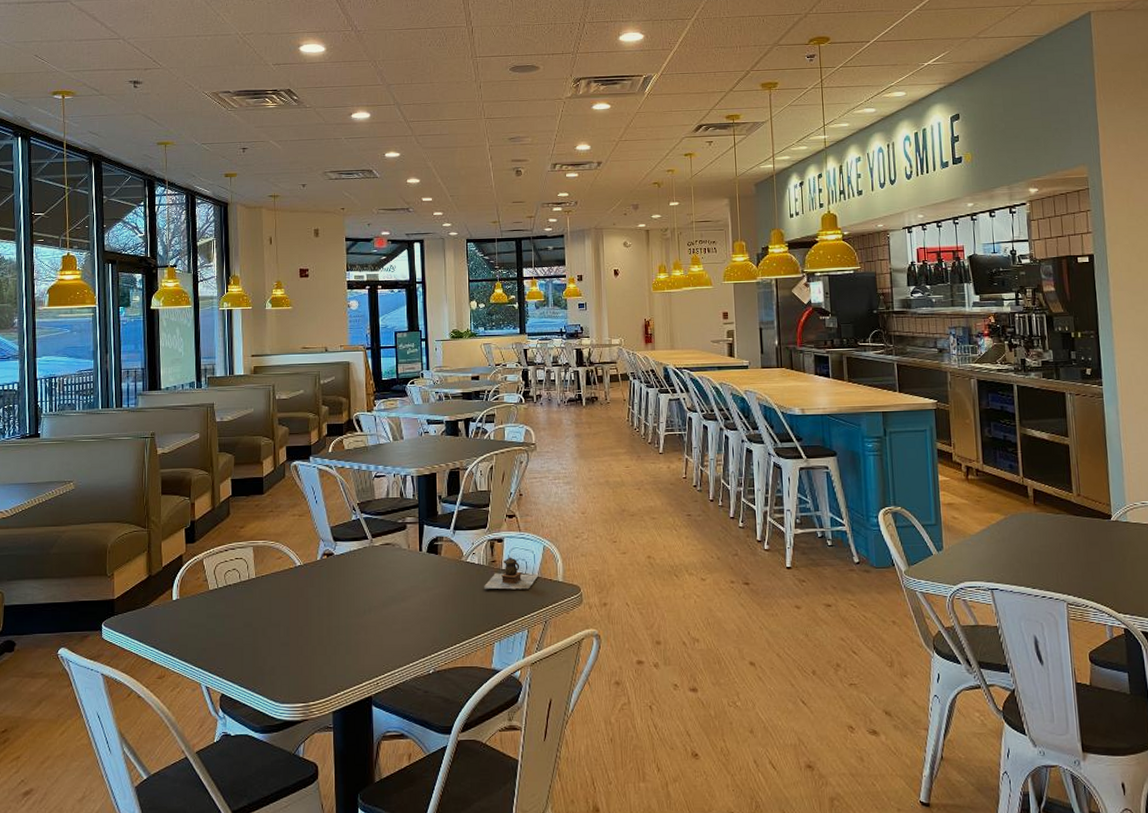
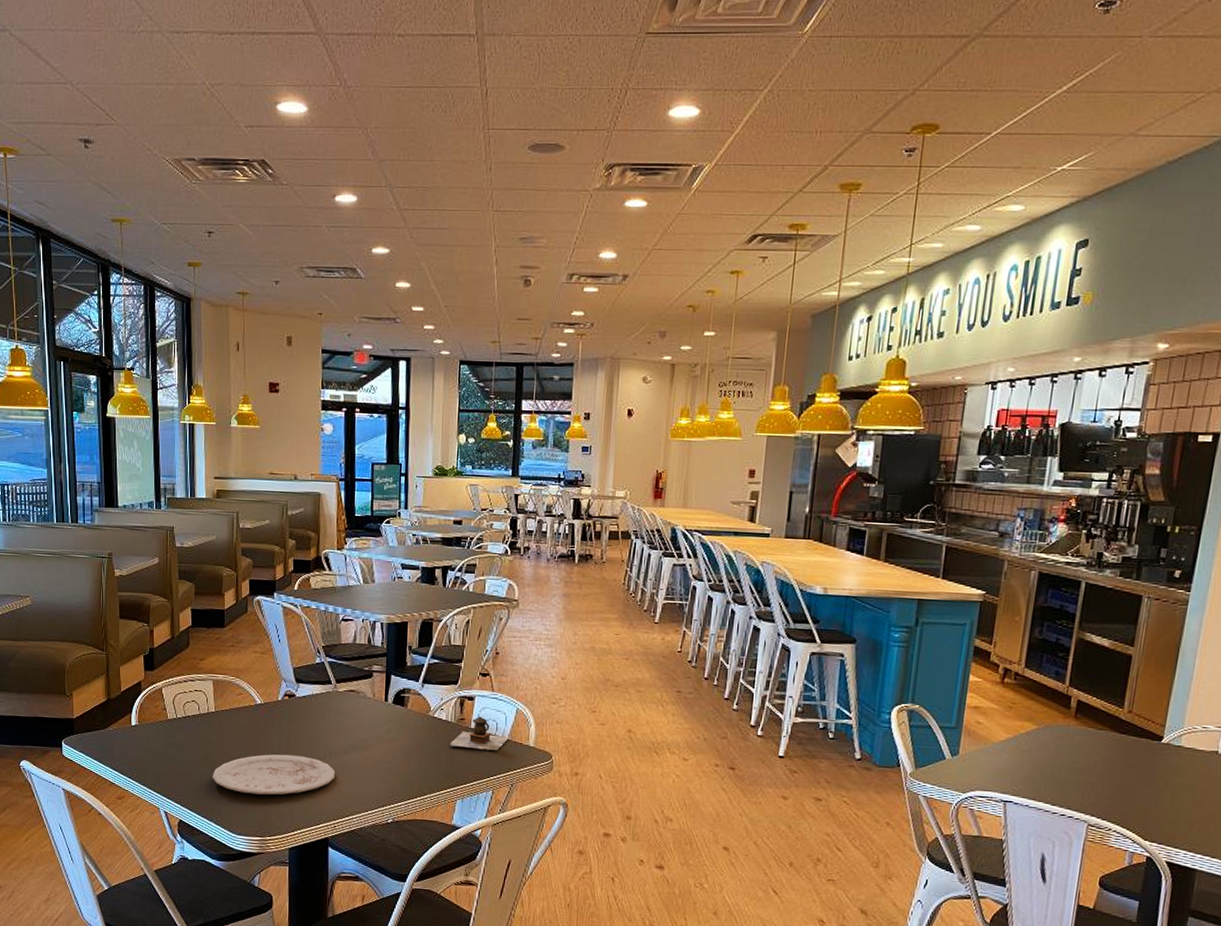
plate: none [254,614,376,659] -> present [212,754,336,795]

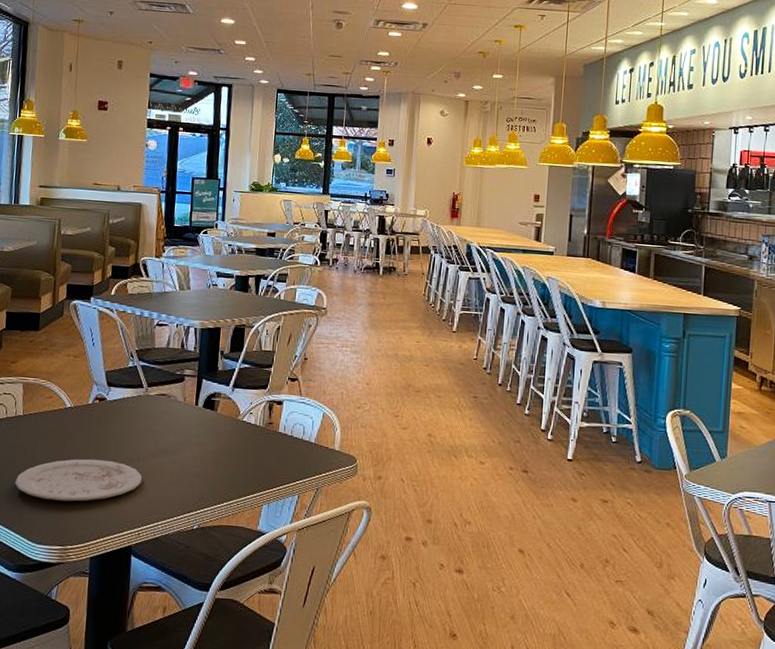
teapot: present [450,716,509,751] -> none [258,420,316,455]

